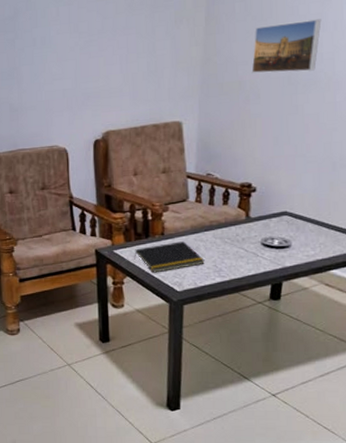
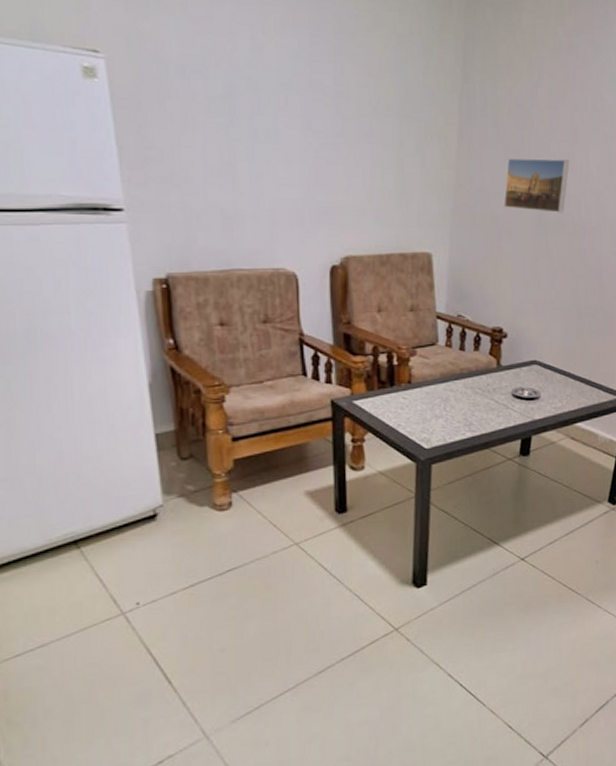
notepad: present [134,241,205,273] -> none [377,391,455,428]

